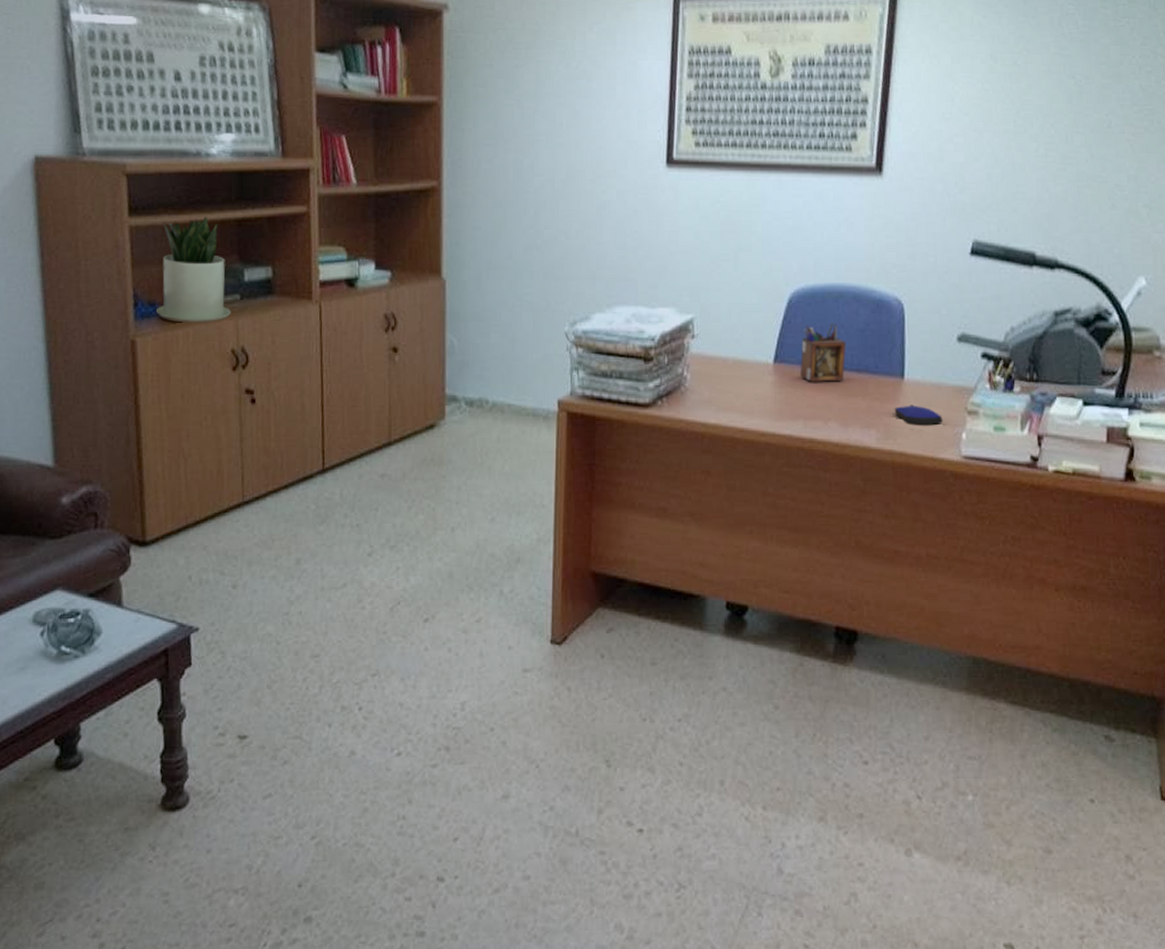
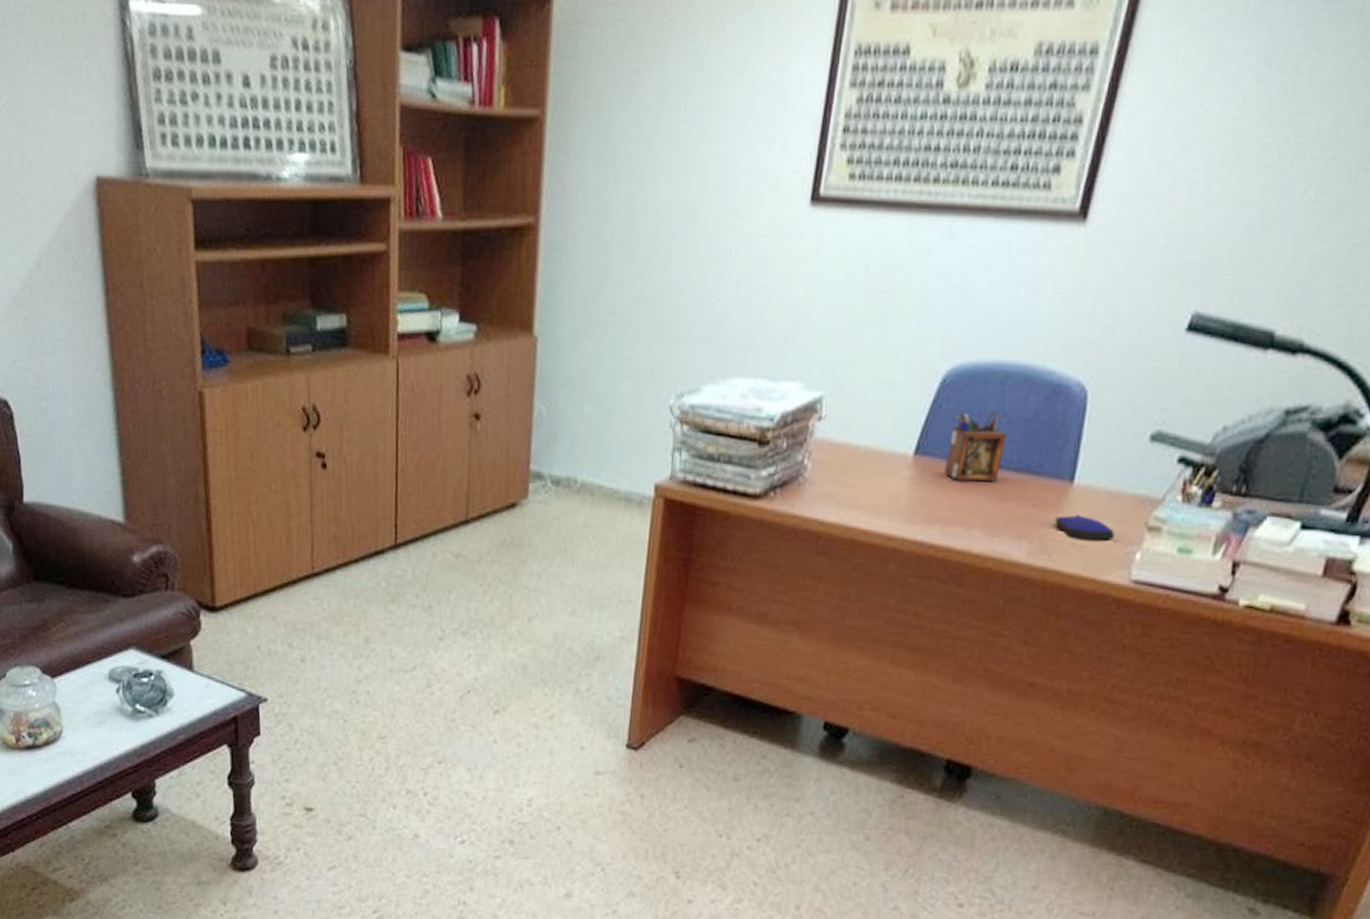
planter: present [155,216,231,323] -> none [223,252,302,376]

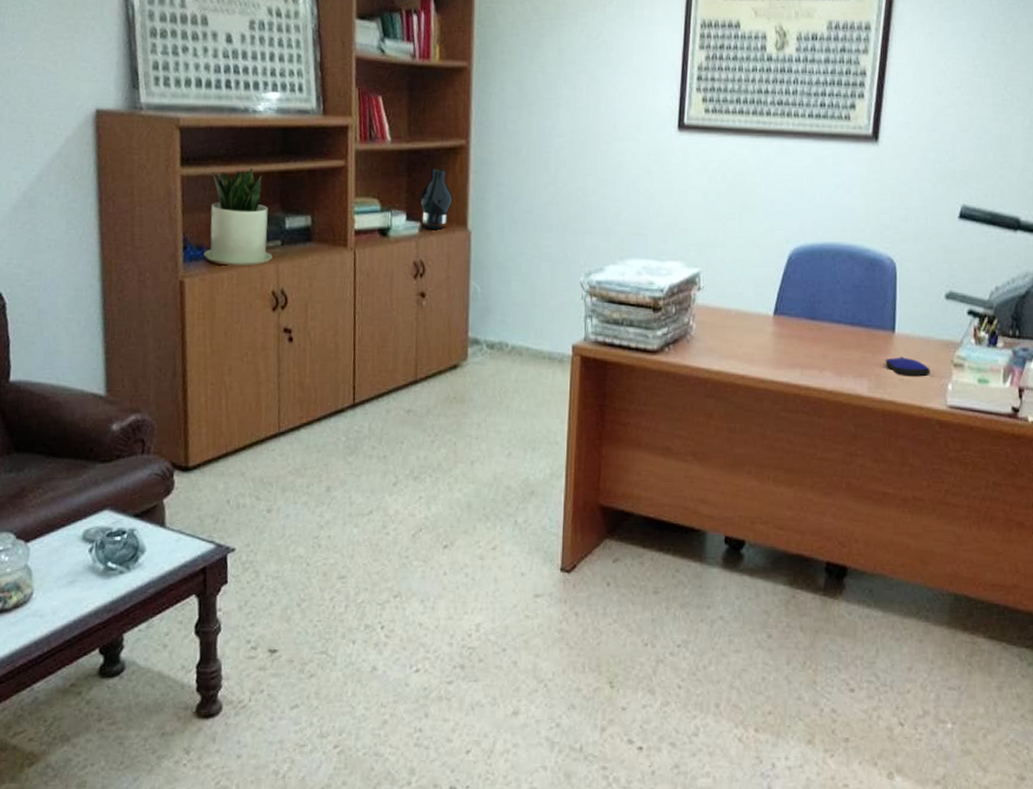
planter: none [223,252,302,376] -> present [203,167,272,266]
vase: none [476,255,517,335] -> present [420,169,453,230]
desk organizer: present [944,409,1008,482] -> none [798,278,842,334]

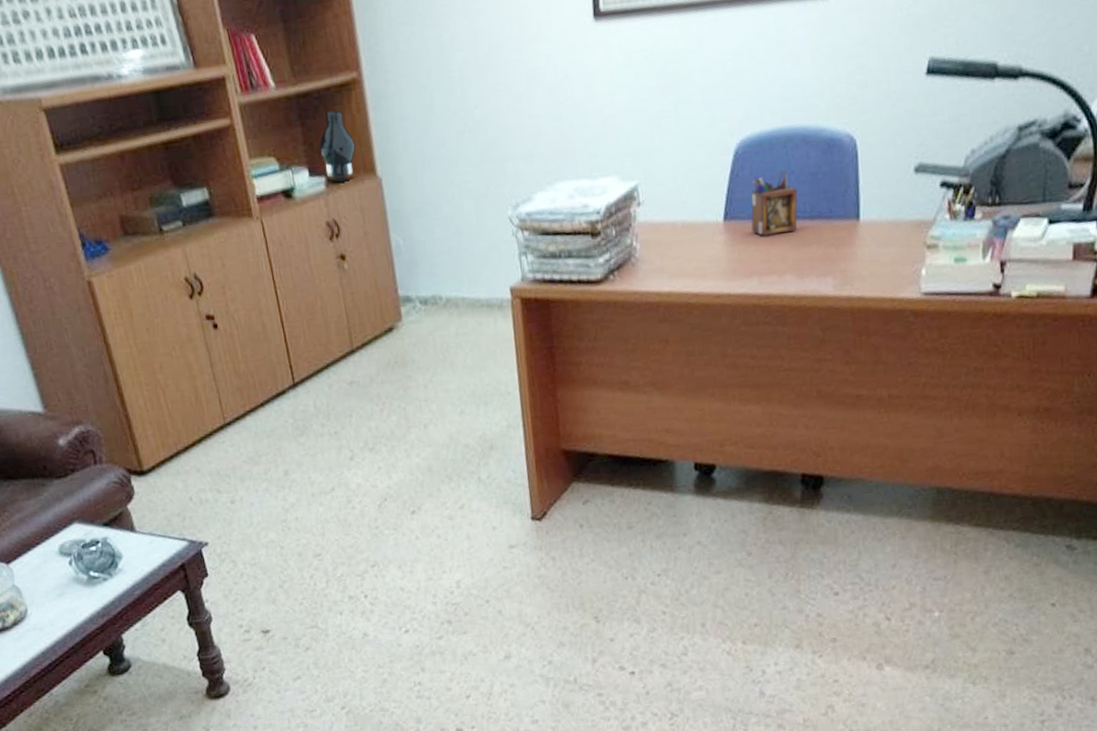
planter: present [203,167,272,266] -> none [90,143,177,258]
desk organizer: none [798,278,842,334] -> present [751,170,798,236]
computer mouse: present [885,357,930,378] -> none [850,246,901,269]

